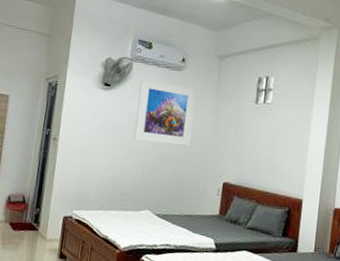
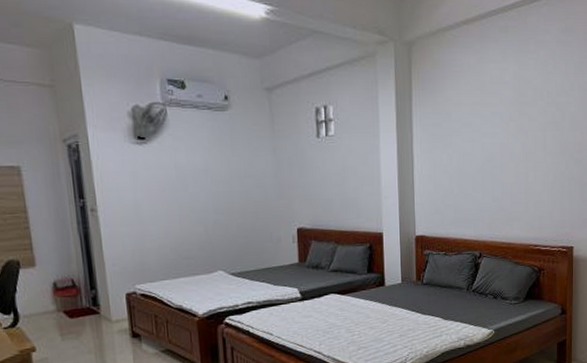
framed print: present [134,77,197,146] -> none [180,124,254,199]

